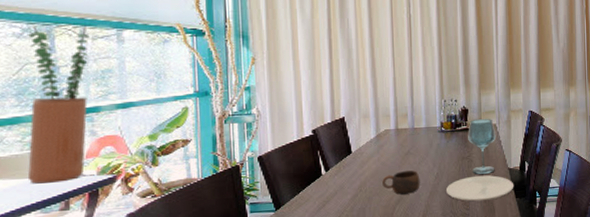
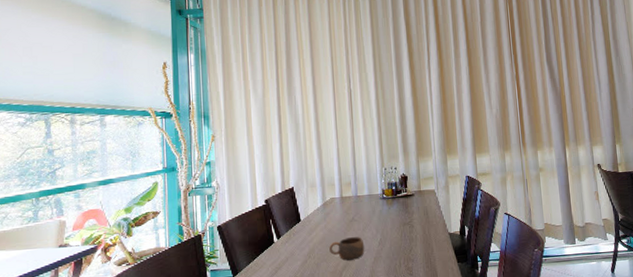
vase: present [28,24,90,184] -> none [26,114,79,254]
plate: present [445,175,514,202] -> none [389,240,456,267]
wine glass: present [468,119,497,174] -> none [408,185,436,240]

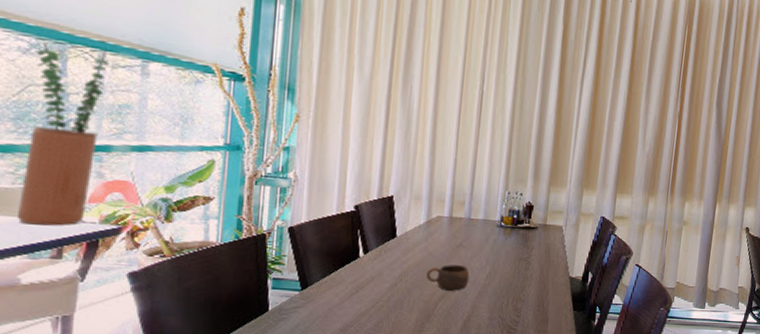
vase: none [26,114,79,254] -> present [18,40,110,226]

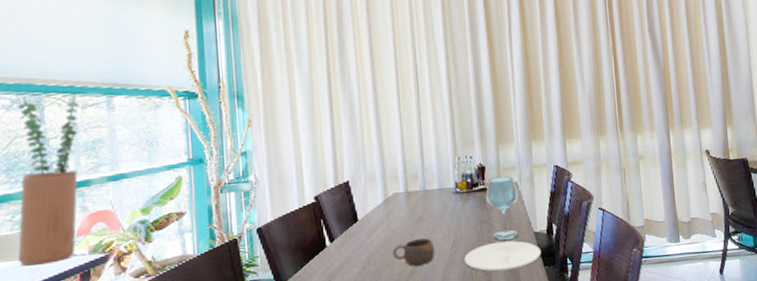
plate: none [496,280,574,310] -> present [464,241,542,272]
wine glass: none [529,218,562,280] -> present [486,176,519,240]

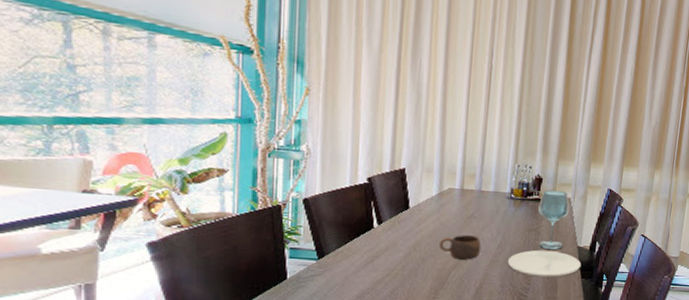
vase: present [18,94,80,266] -> none [33,11,115,197]

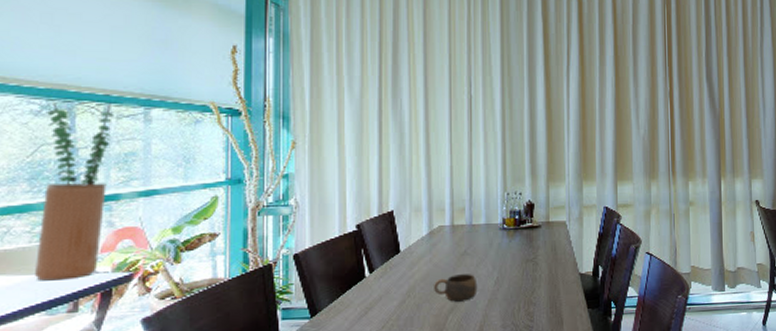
vase: none [33,11,115,197] -> present [35,101,114,281]
plate: present [507,250,582,277] -> none [506,281,586,312]
wine glass: present [538,190,570,249] -> none [533,215,566,280]

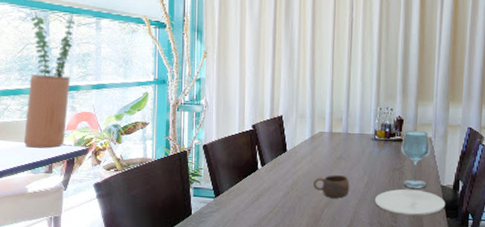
plate: none [506,281,586,312] -> present [374,189,446,216]
wine glass: none [533,215,566,280] -> present [401,131,431,188]

